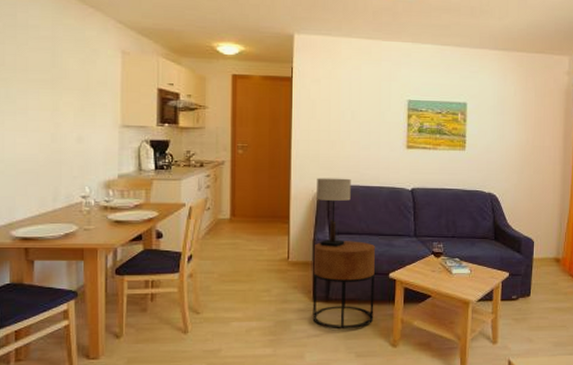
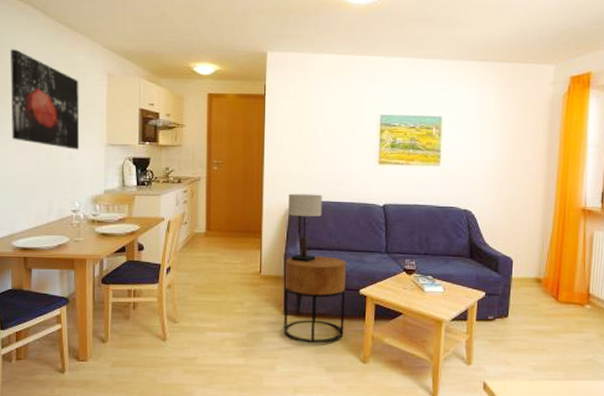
wall art: none [9,20,90,131] -> present [11,49,80,150]

